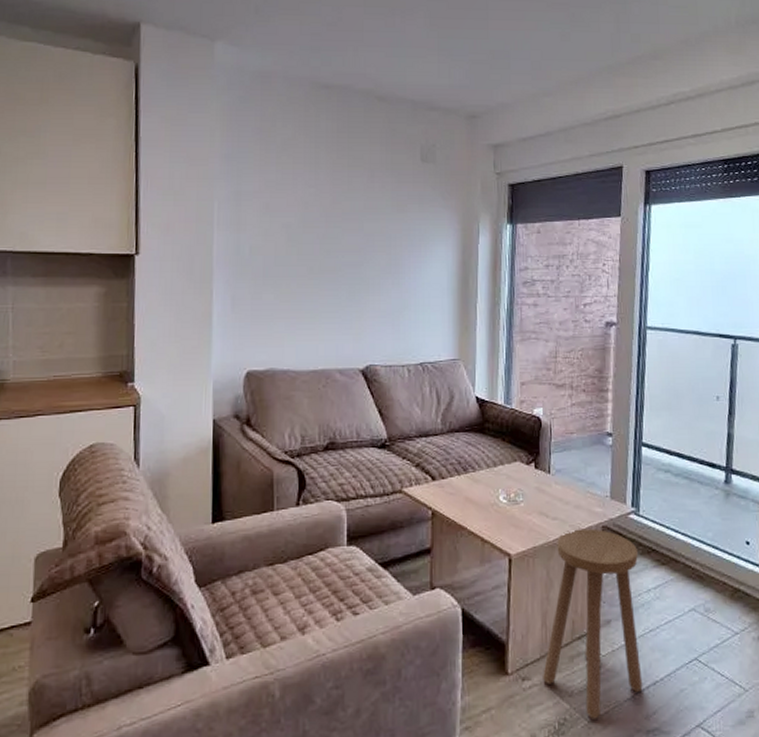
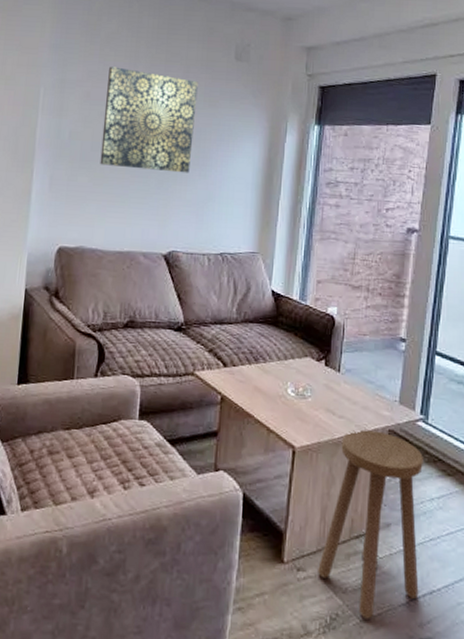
wall art: none [285,175,384,283] -> present [100,66,198,173]

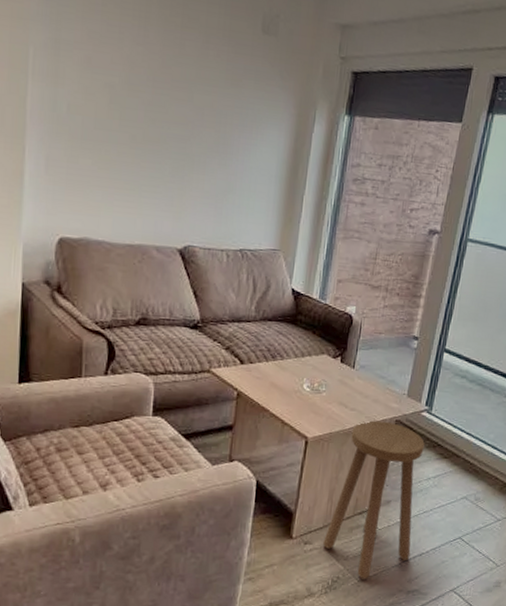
wall art: present [100,66,198,173] -> none [105,27,219,161]

